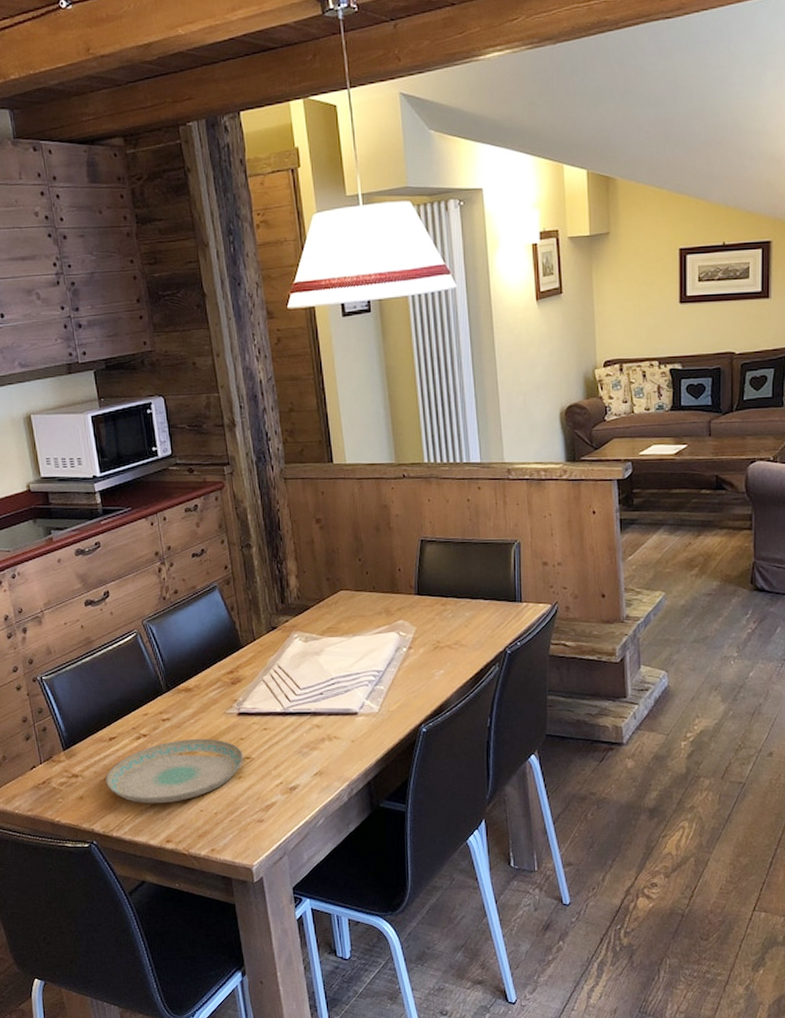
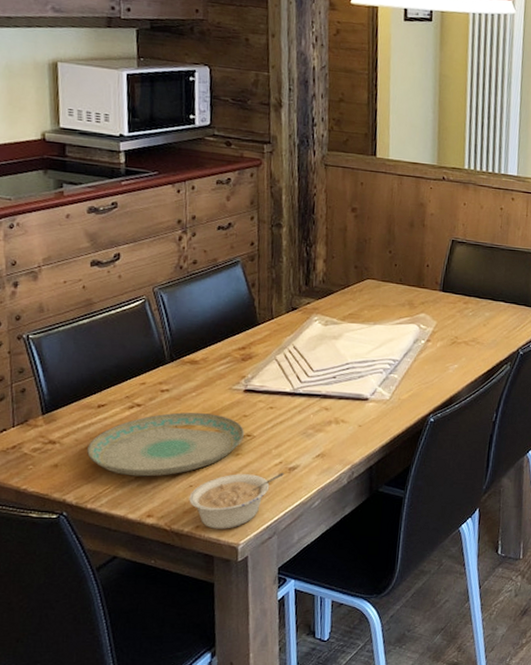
legume: none [201,792,286,851] -> present [189,472,284,529]

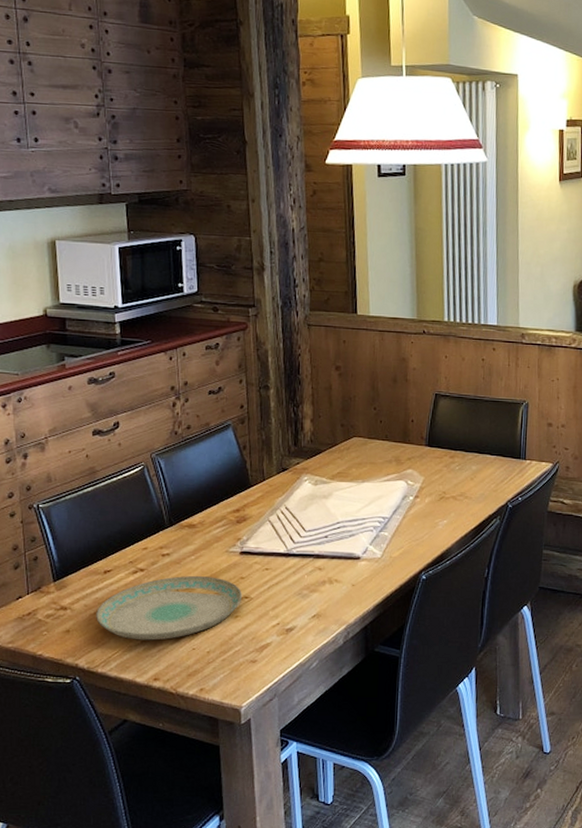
legume: present [189,472,284,529] -> none [192,633,282,692]

